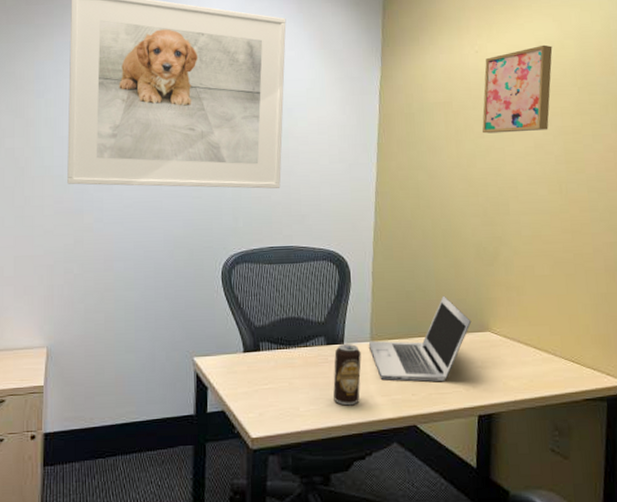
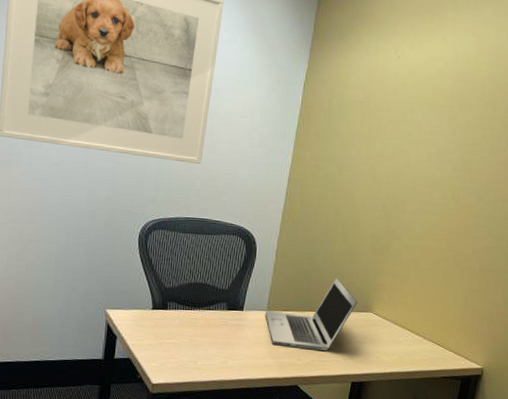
beverage can: present [333,343,361,406] -> none [229,310,257,364]
wall art: present [482,45,553,134] -> none [393,58,468,139]

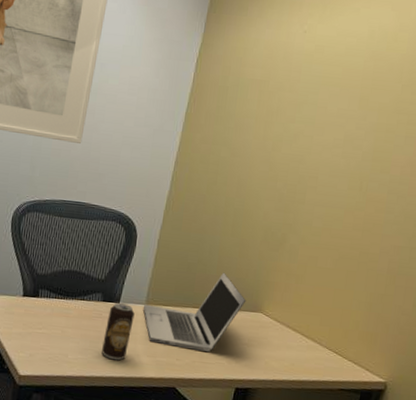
beverage can: none [229,310,257,364] -> present [102,302,135,361]

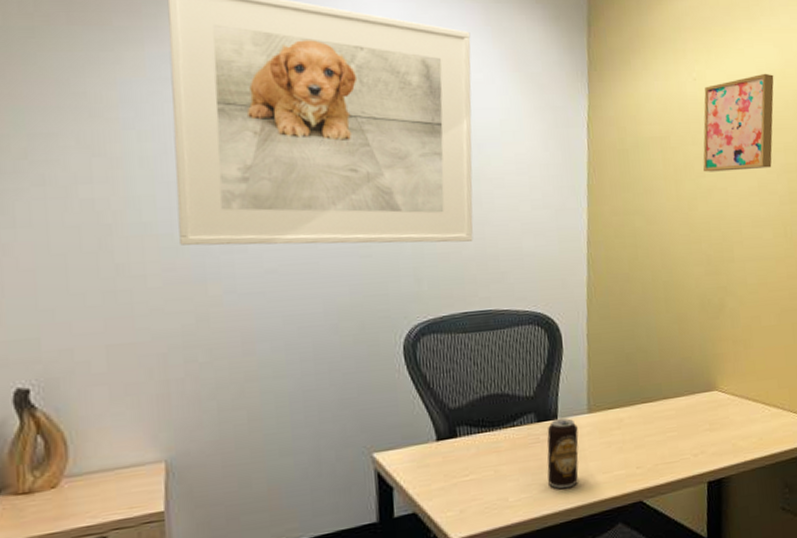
laptop: present [143,272,247,352] -> none [586,355,698,456]
wall art: none [294,34,385,124] -> present [703,73,774,172]

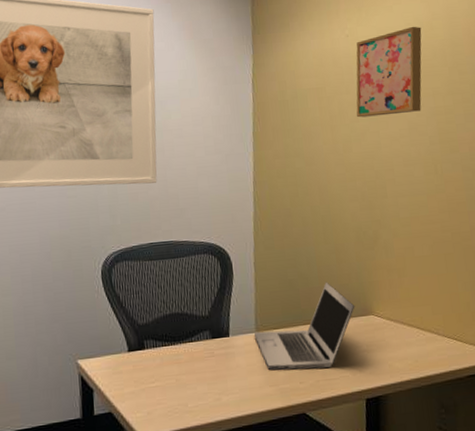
beverage can: present [547,418,579,489] -> none [220,335,248,399]
laptop: none [586,355,698,456] -> present [254,282,355,371]

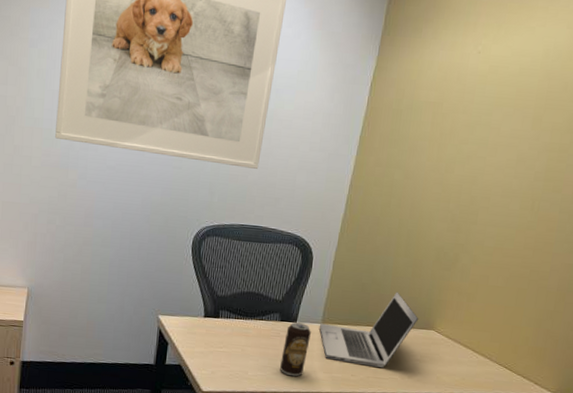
beverage can: none [220,335,248,399] -> present [280,322,311,377]
wall art: present [356,26,422,118] -> none [467,53,560,145]

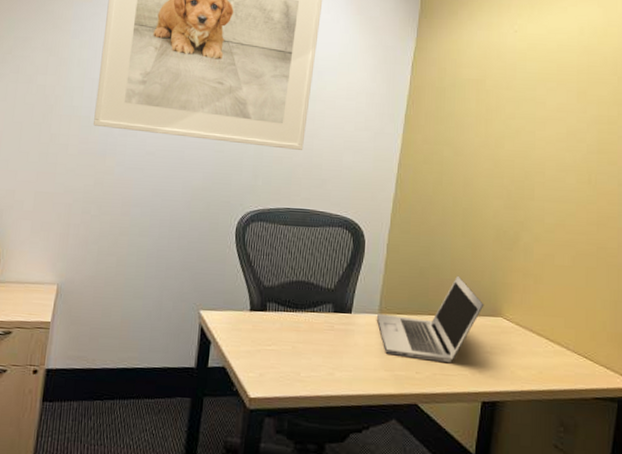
beverage can: present [280,322,311,377] -> none [336,313,368,377]

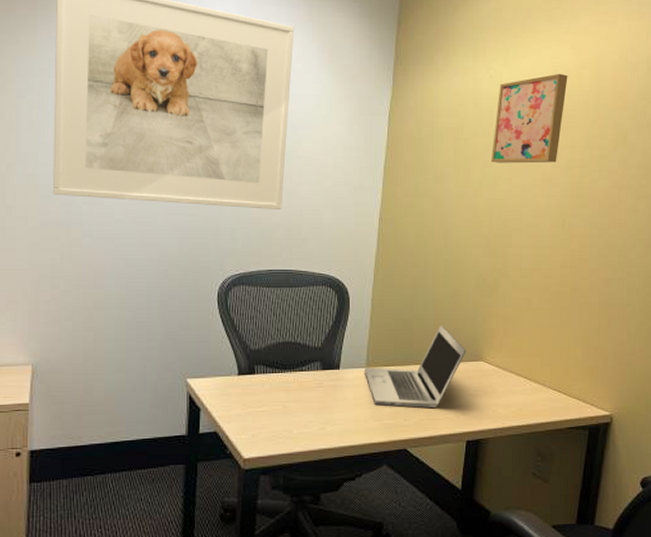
wall art: none [514,30,595,118] -> present [491,73,568,164]

